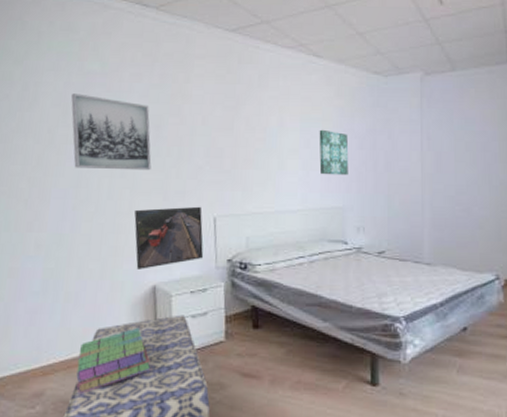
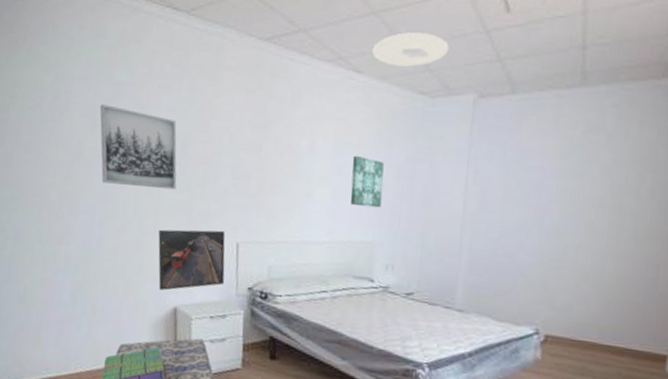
ceiling light: none [329,22,396,51] -> present [372,32,450,67]

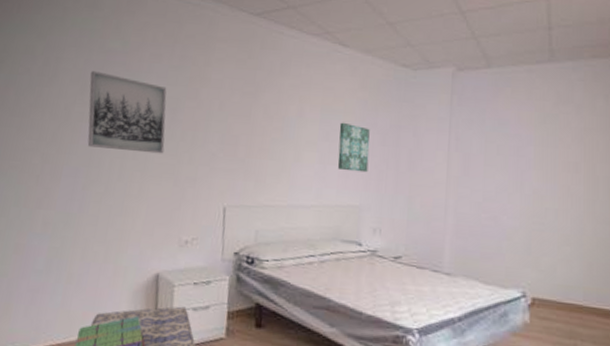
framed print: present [158,229,226,291] -> none [141,193,212,256]
ceiling light: present [372,32,450,67] -> none [357,11,429,42]

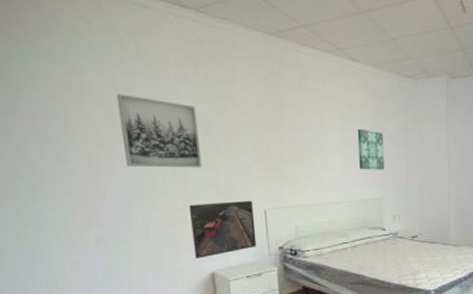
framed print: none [141,193,212,256] -> present [189,200,257,258]

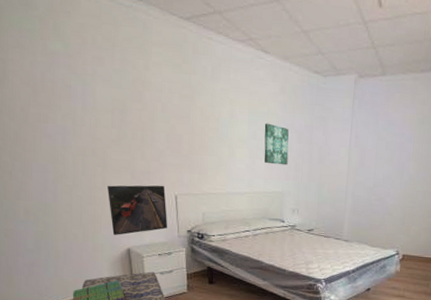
wall art: present [117,94,202,168] -> none [39,73,119,152]

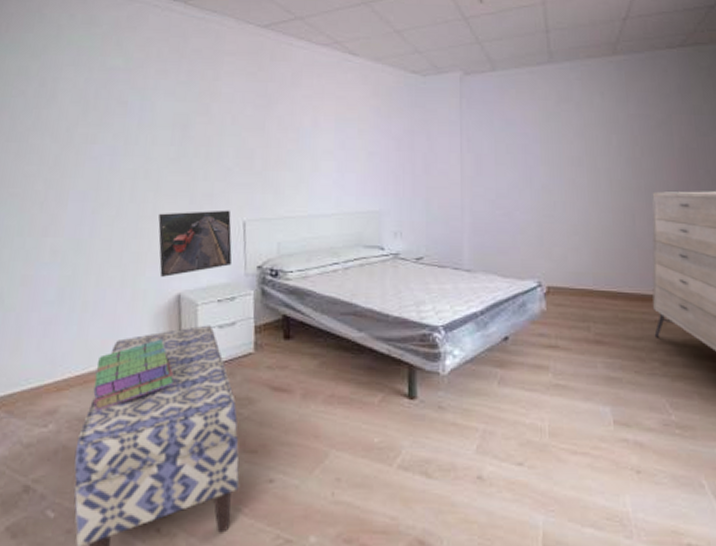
wall art: present [264,123,289,166] -> none [354,130,386,178]

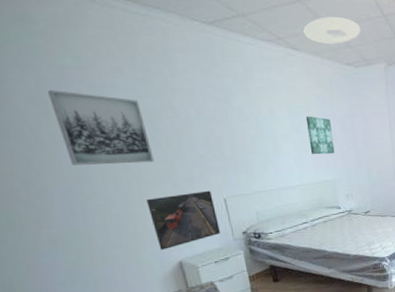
wall art: none [92,90,178,172] -> present [48,90,154,165]
wall art: none [354,130,386,178] -> present [305,116,335,155]
ceiling light: none [365,20,434,49] -> present [303,17,361,44]

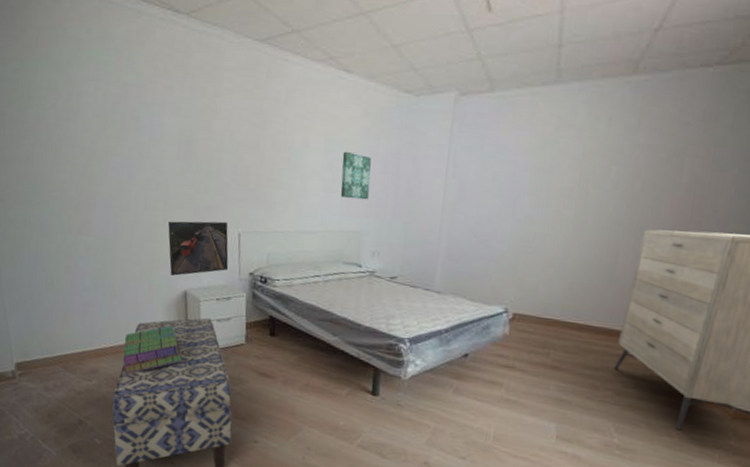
wall art: present [48,90,154,165] -> none [110,105,183,185]
ceiling light: present [303,17,361,44] -> none [361,32,434,66]

